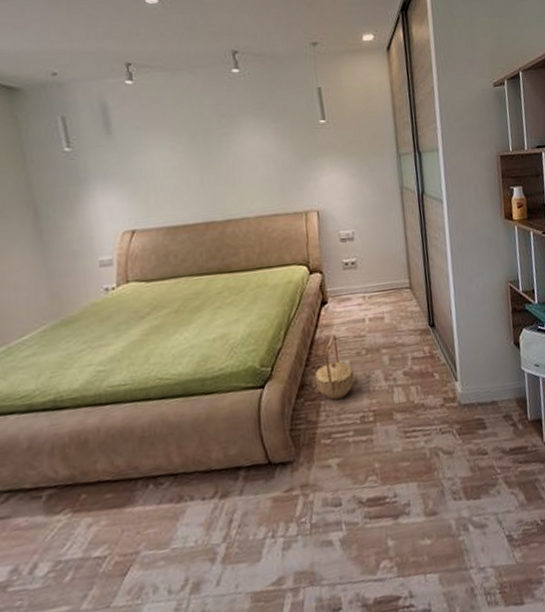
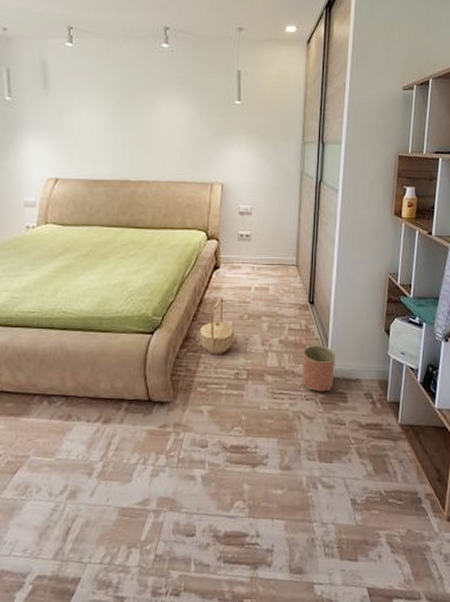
planter: none [430,370,469,423] -> present [302,344,336,392]

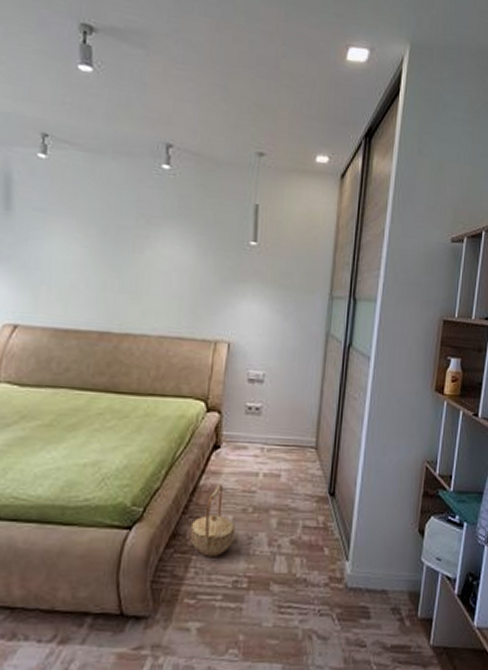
planter: present [302,344,336,392] -> none [316,546,359,606]

